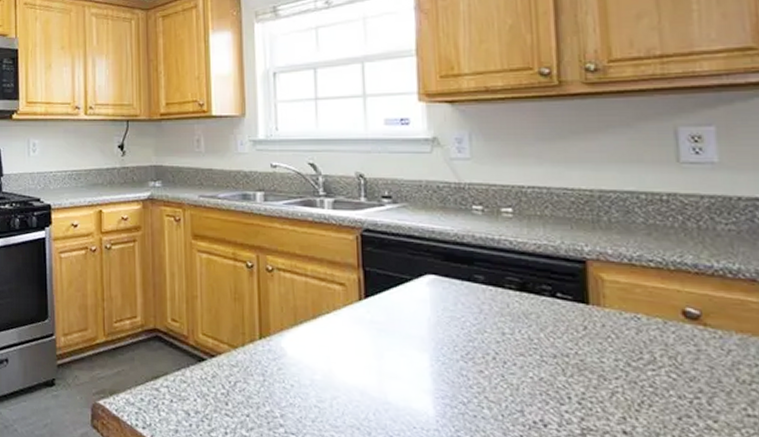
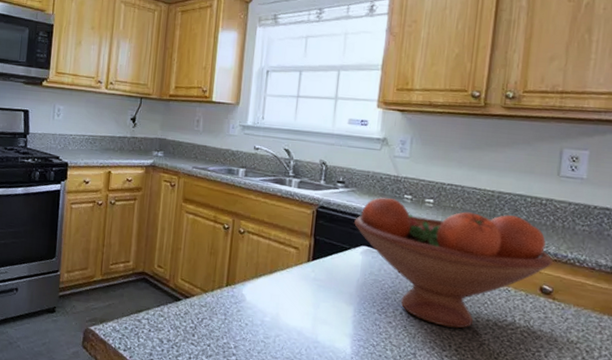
fruit bowl: none [412,211,693,374] -> present [354,197,553,329]

